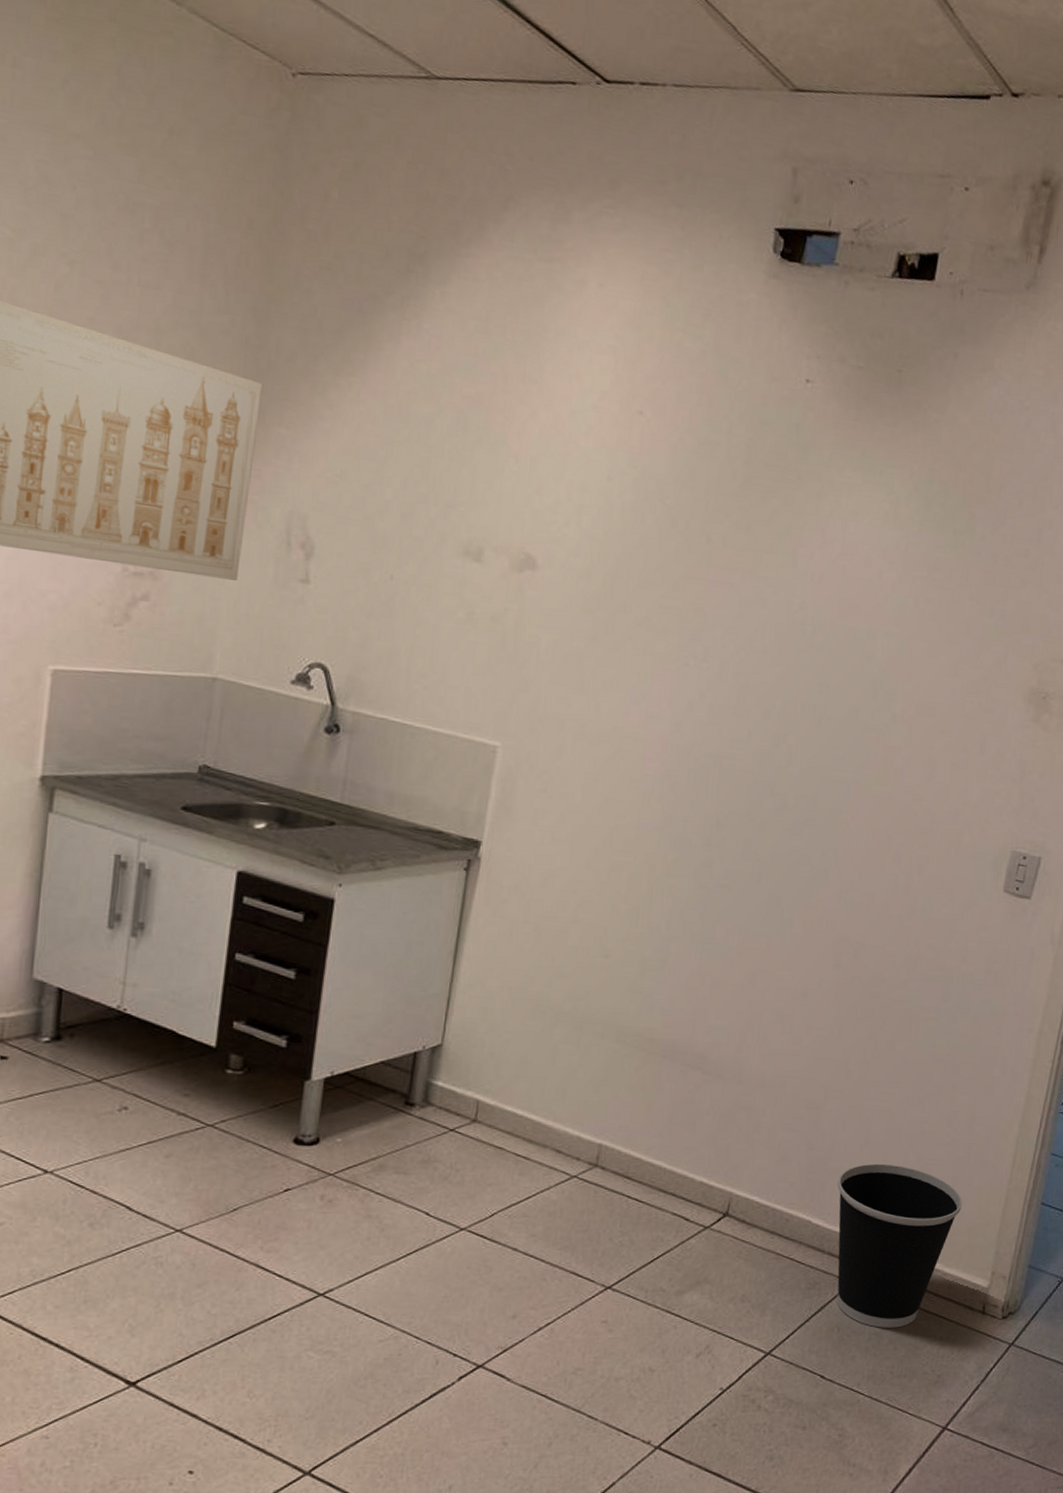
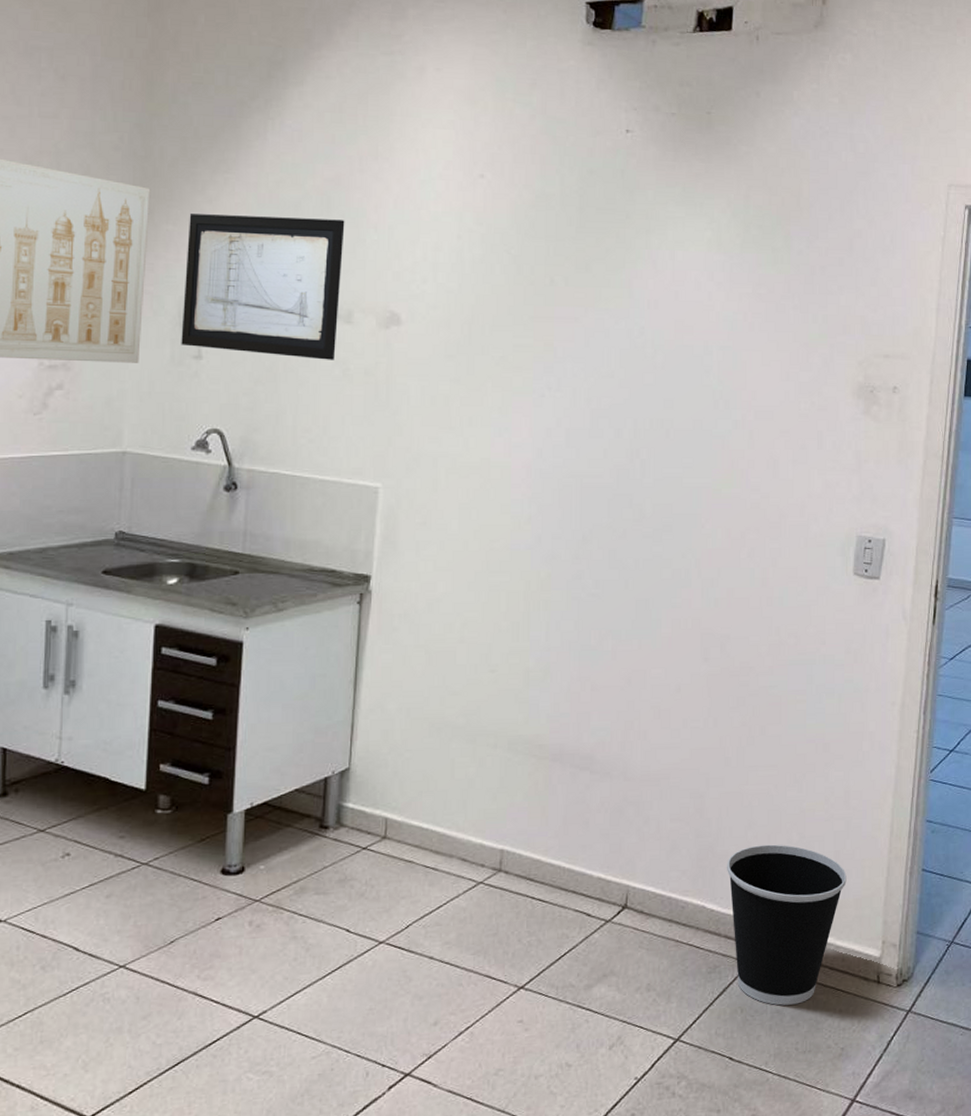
wall art: none [287,417,482,601] -> present [181,214,345,360]

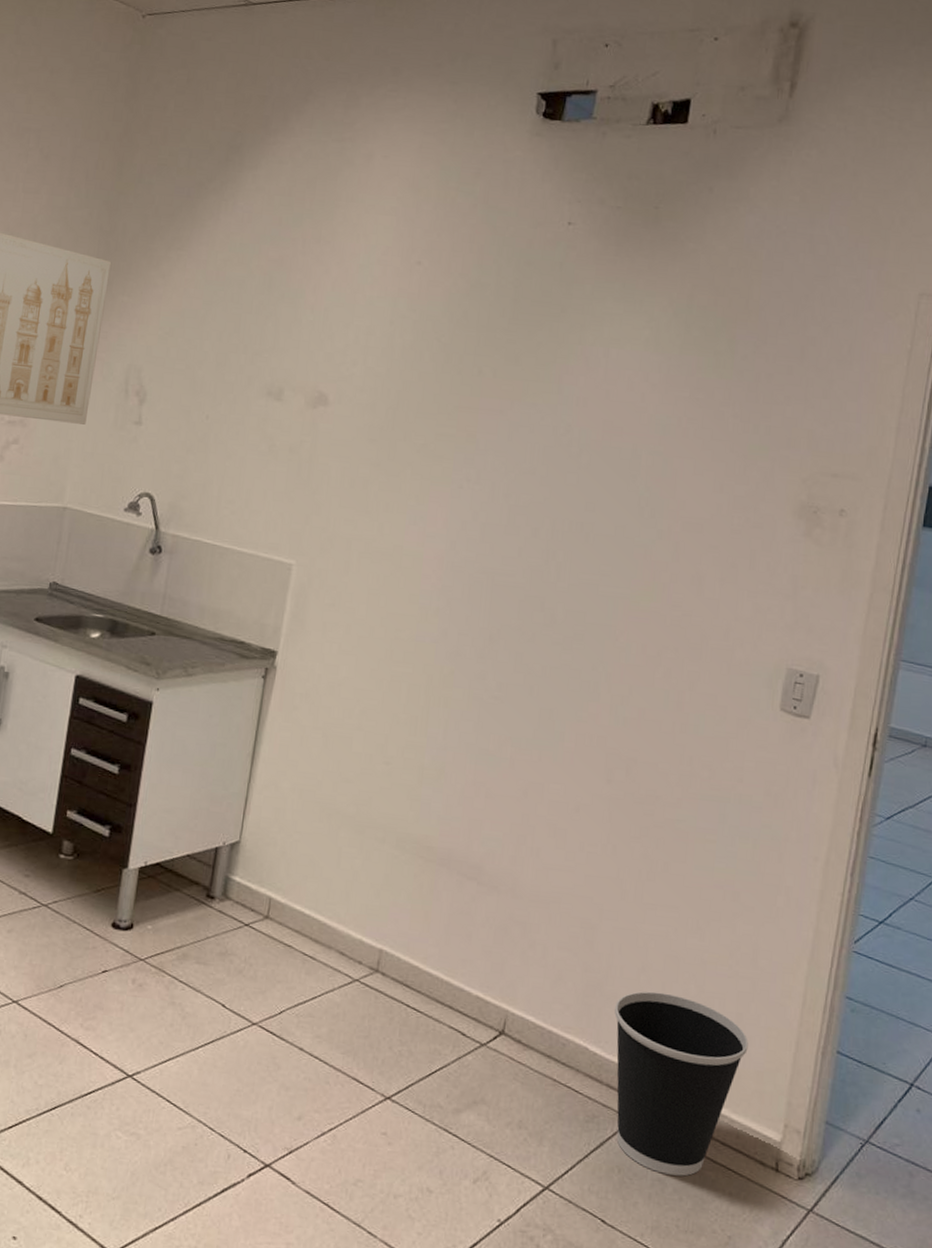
wall art: present [181,214,345,360] -> none [124,287,284,436]

